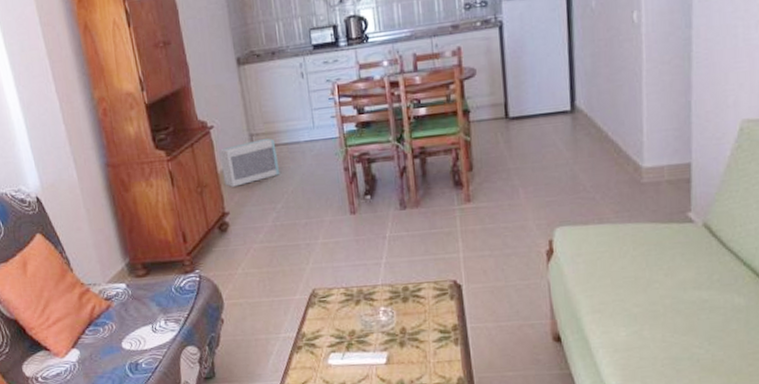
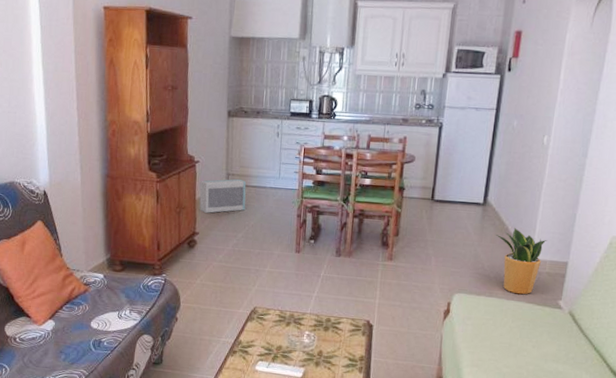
potted plant: none [593,132,660,215] -> present [495,227,547,295]

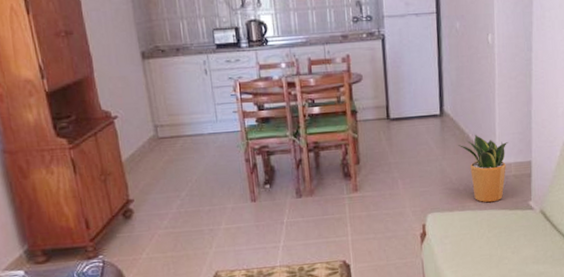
air purifier: present [199,179,247,213] -> none [123,129,184,176]

